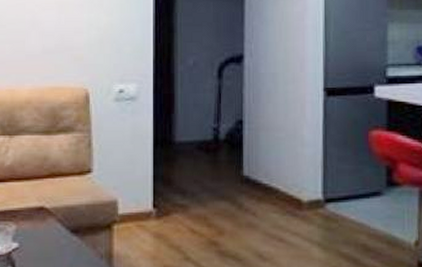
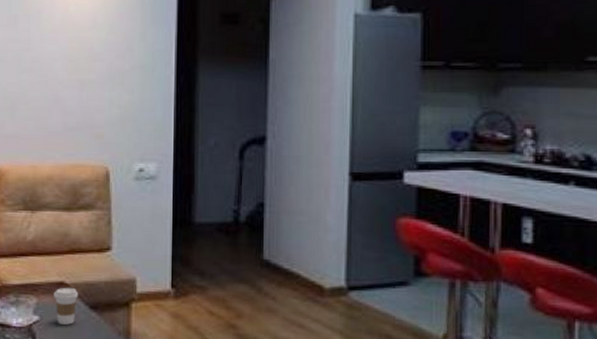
coffee cup: none [34,212,59,250] -> present [54,287,79,325]

